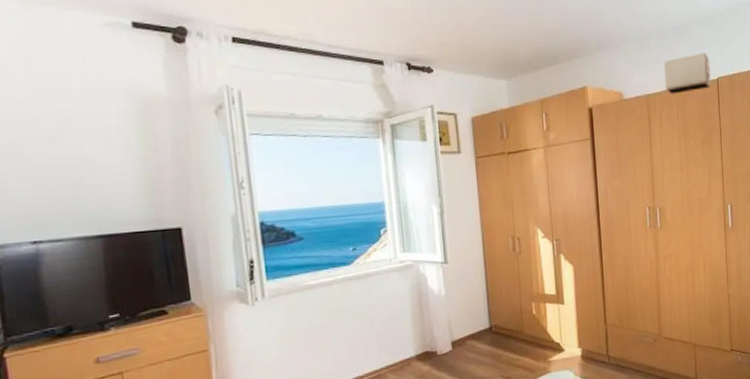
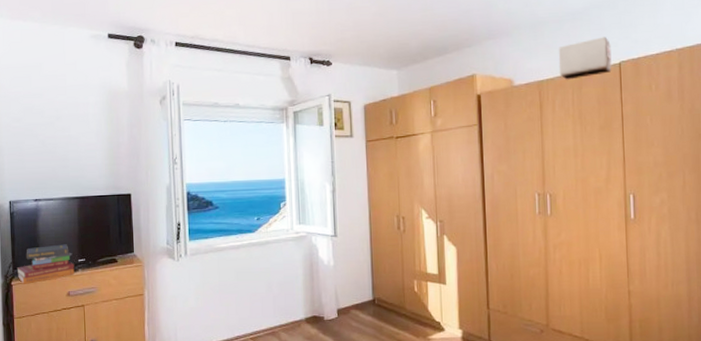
books: none [10,297,105,356] -> present [16,244,75,285]

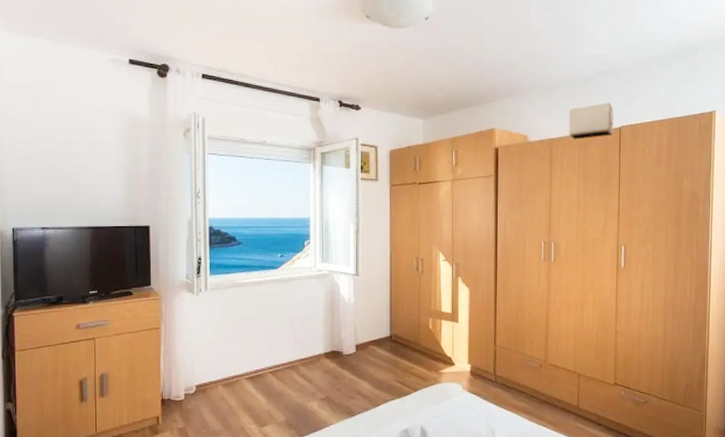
books: present [16,244,75,285] -> none [19,275,85,317]

